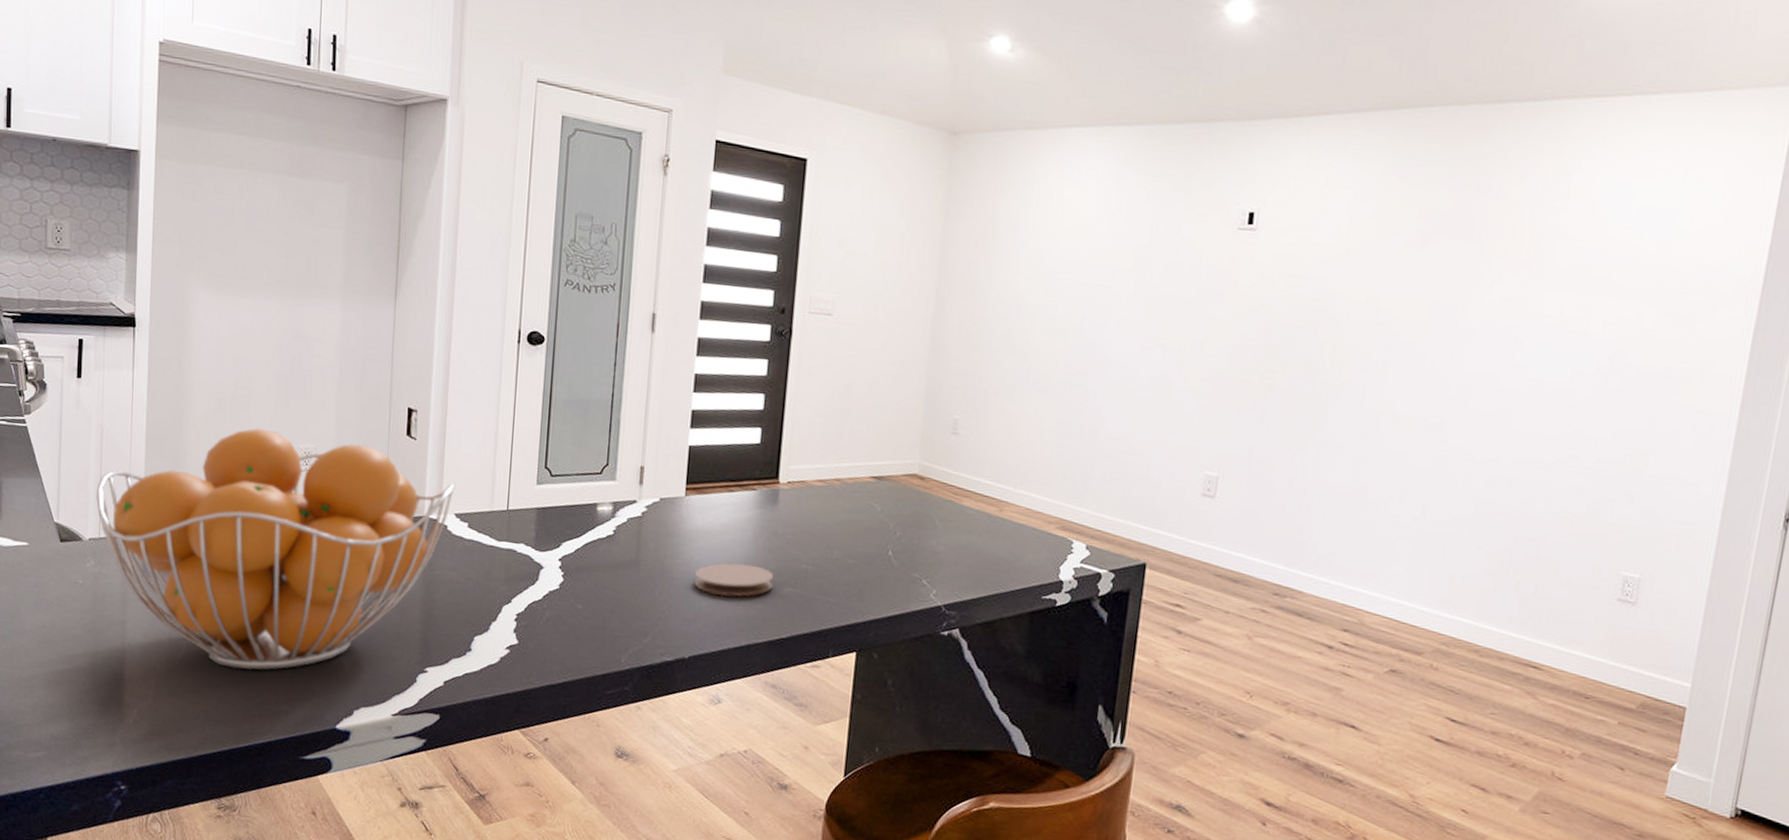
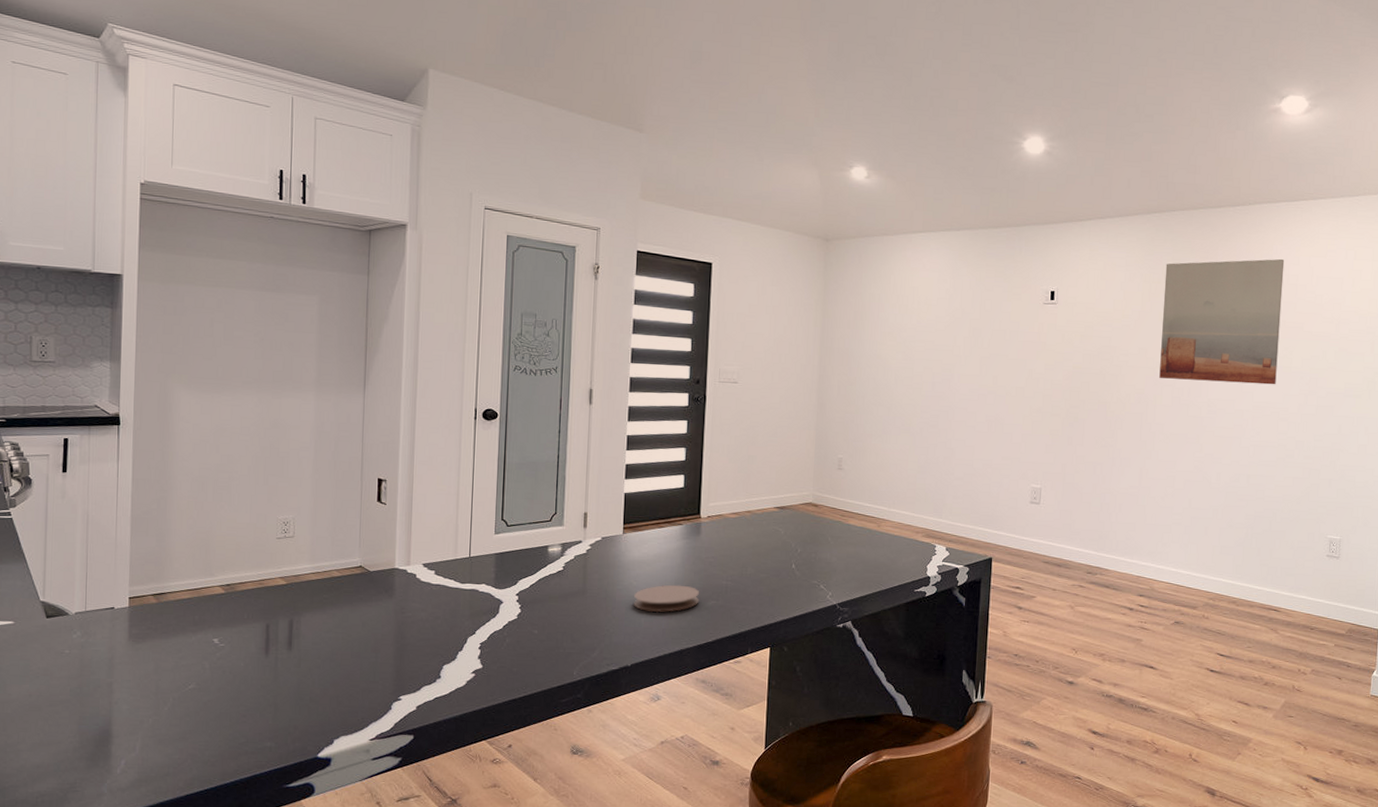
fruit basket: present [95,428,456,670] -> none [81,504,423,715]
wall art: none [1393,178,1591,357] -> present [1159,258,1285,385]

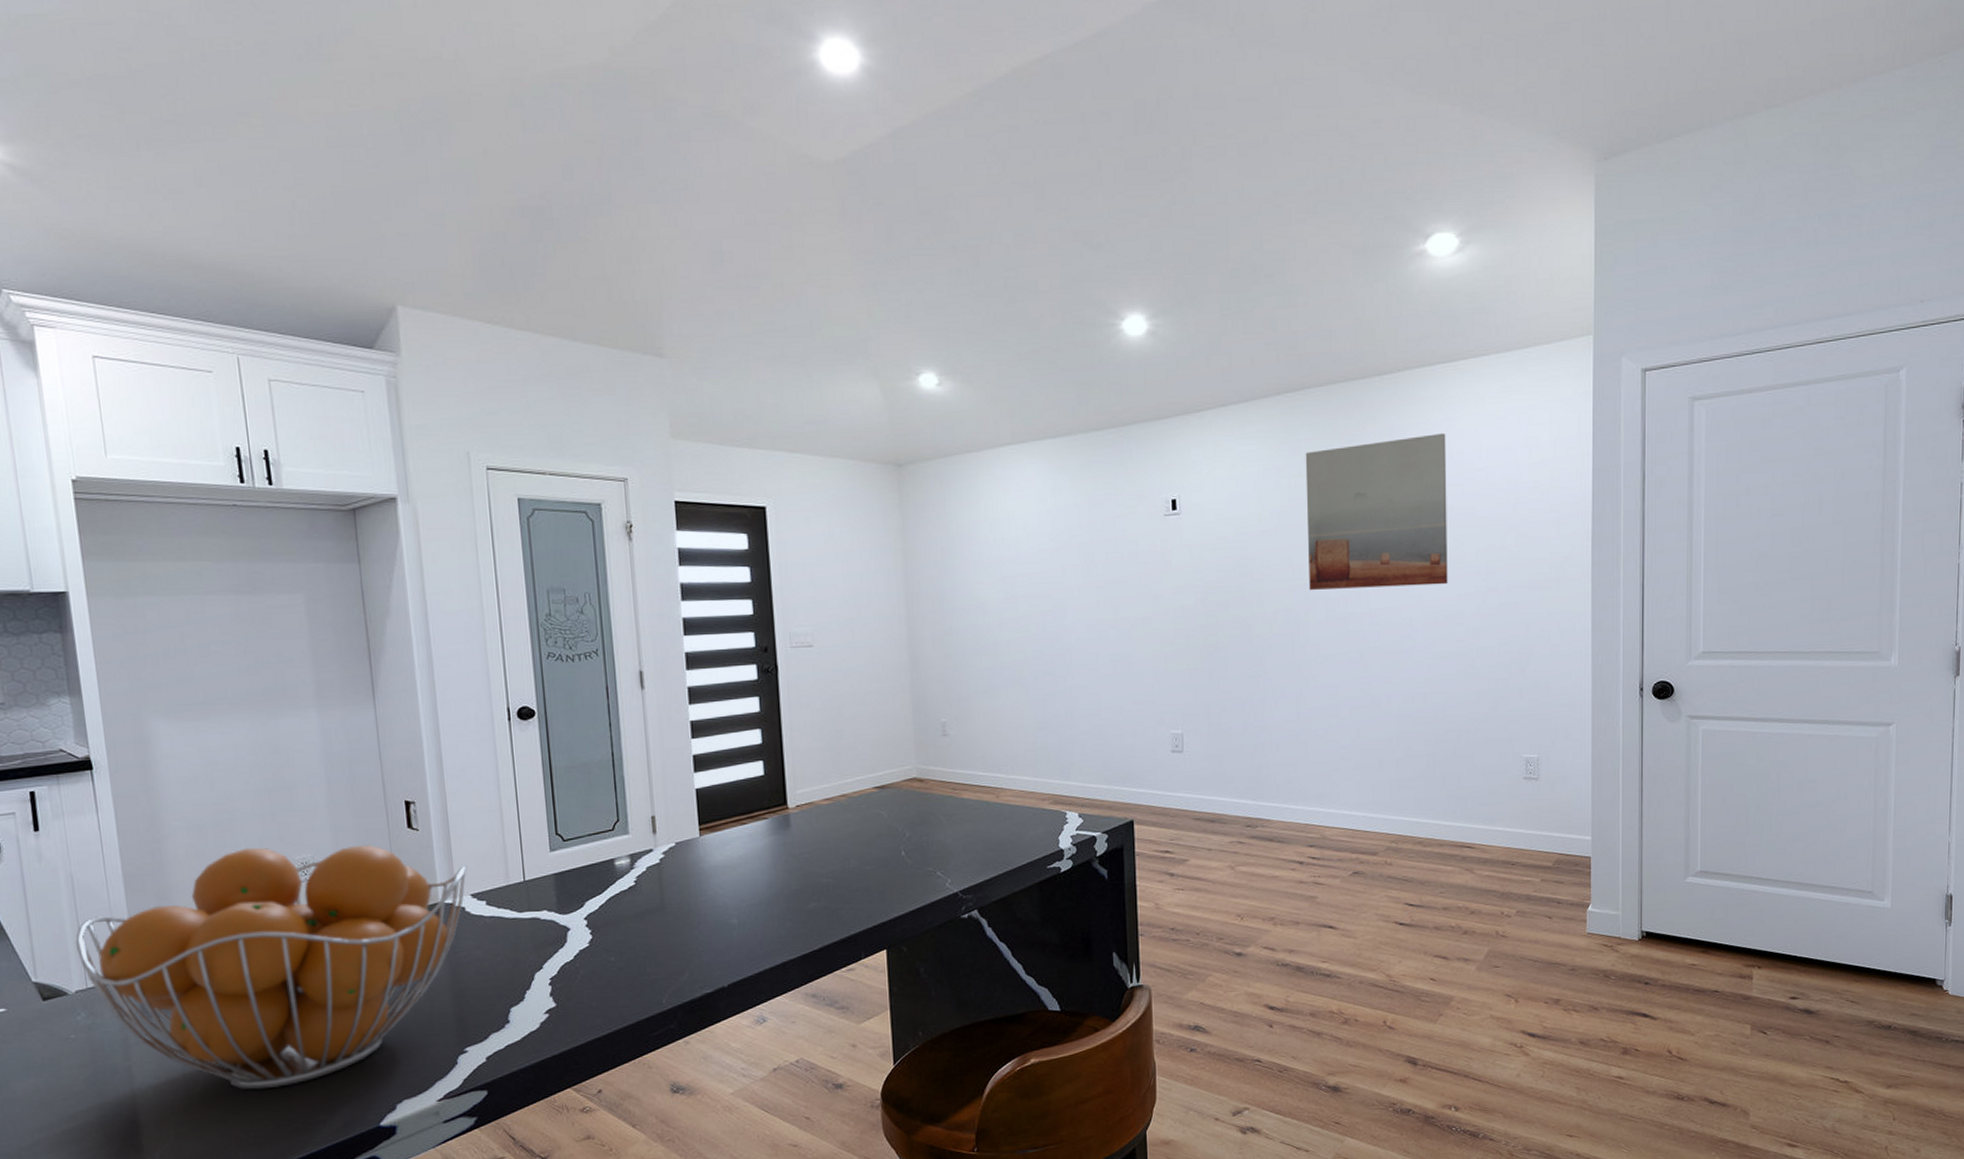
fruit basket: none [81,504,423,715] -> present [74,844,468,1090]
coaster: present [634,584,700,613] -> none [721,888,799,923]

